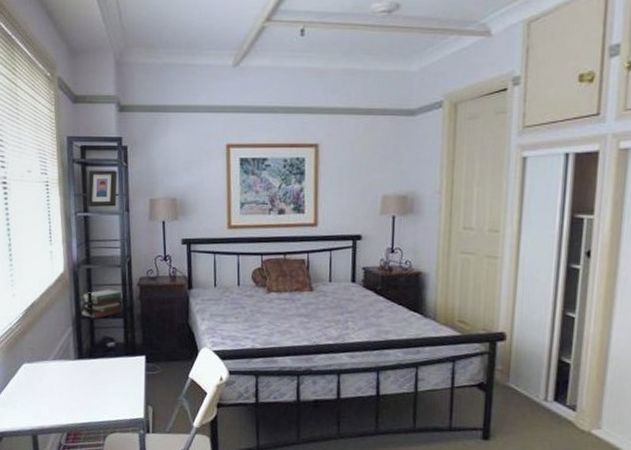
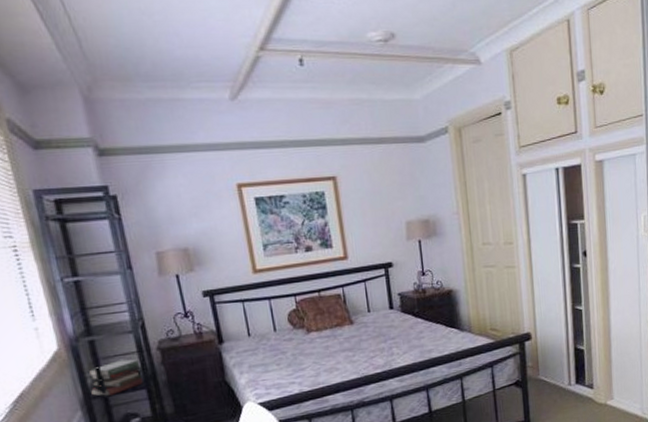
picture frame: present [87,170,117,207] -> none [70,224,115,269]

